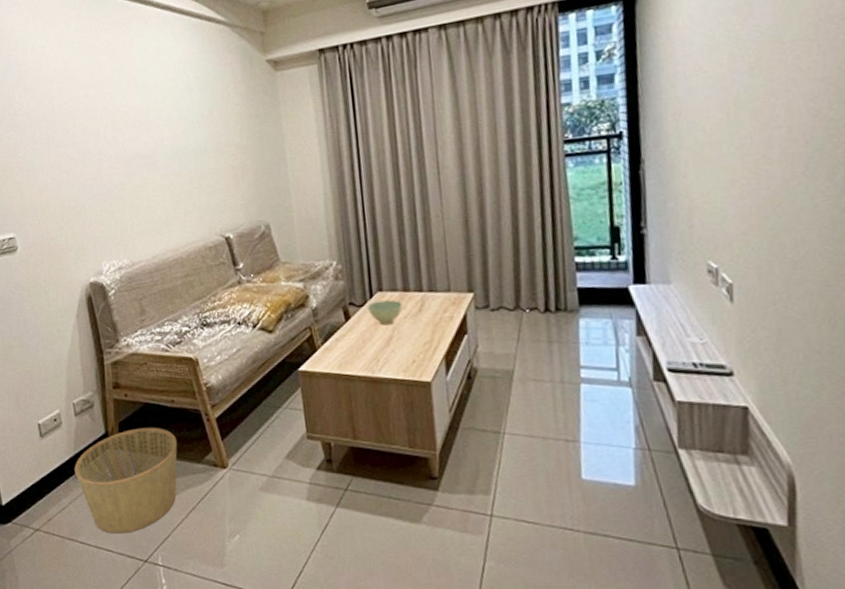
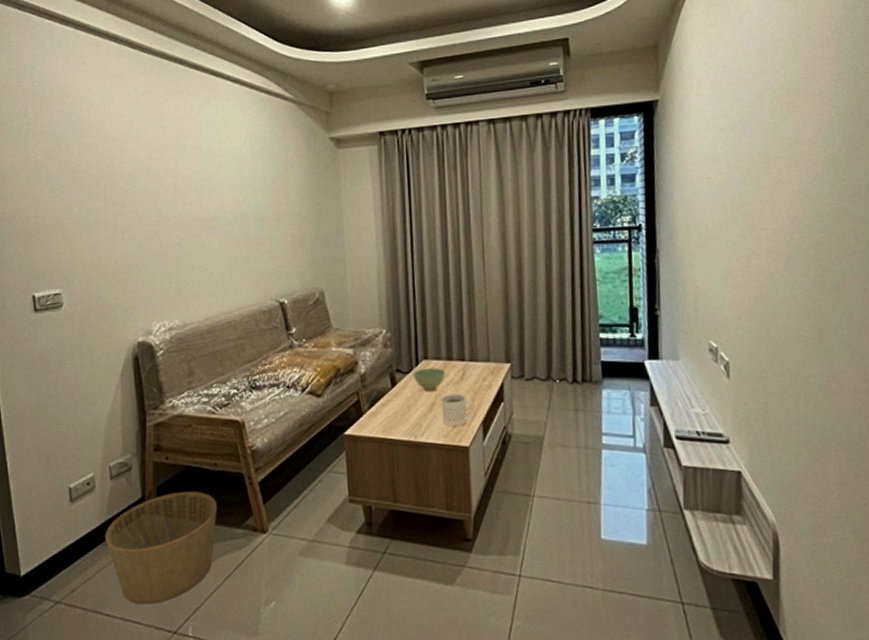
mug: none [399,326,437,361] -> present [442,393,475,427]

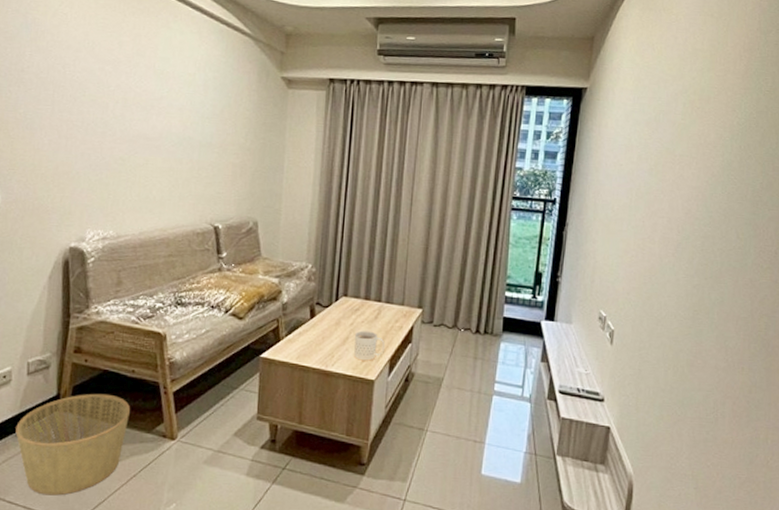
bowl: present [412,368,446,392] -> none [331,304,362,327]

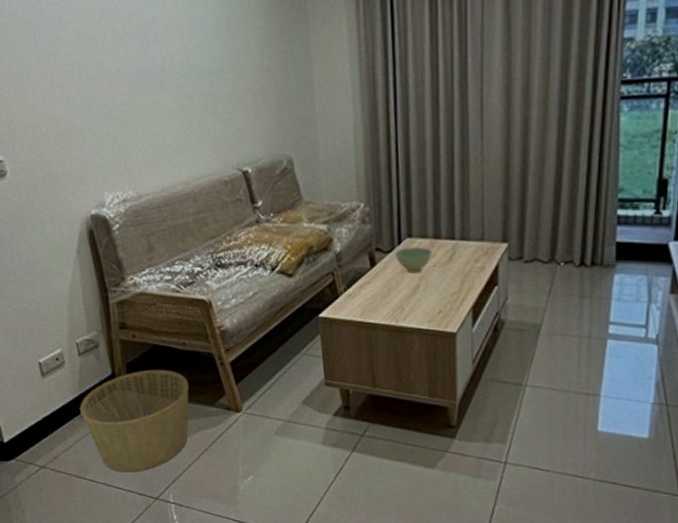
bowl: none [331,304,362,327] -> present [394,247,432,274]
mug: present [354,330,385,361] -> none [427,275,465,311]

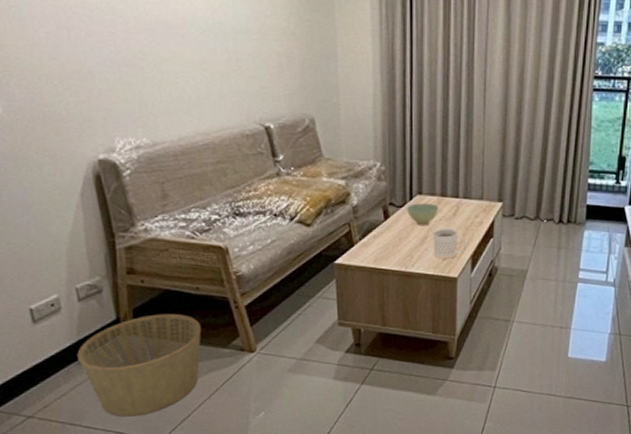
mug: none [427,275,465,311] -> present [434,228,465,259]

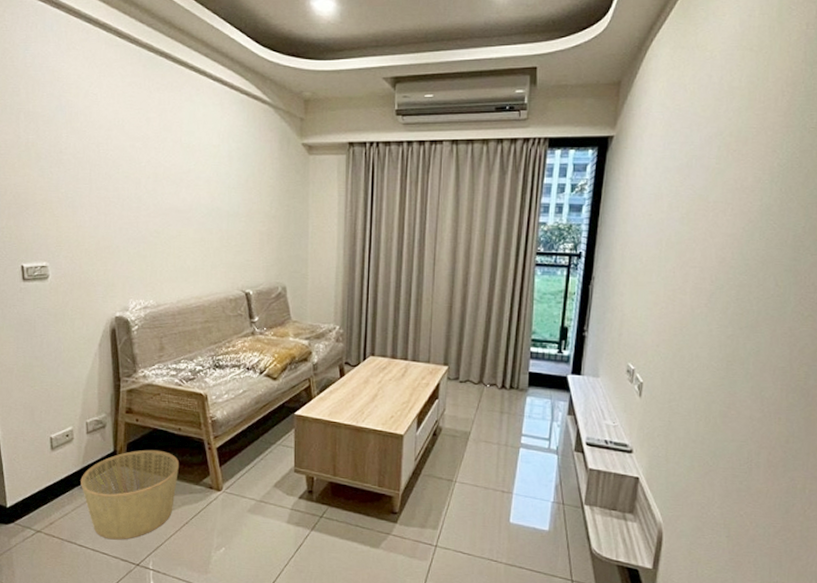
bowl: present [406,203,439,226] -> none [359,363,389,385]
mug: present [434,228,465,259] -> none [383,388,412,417]

